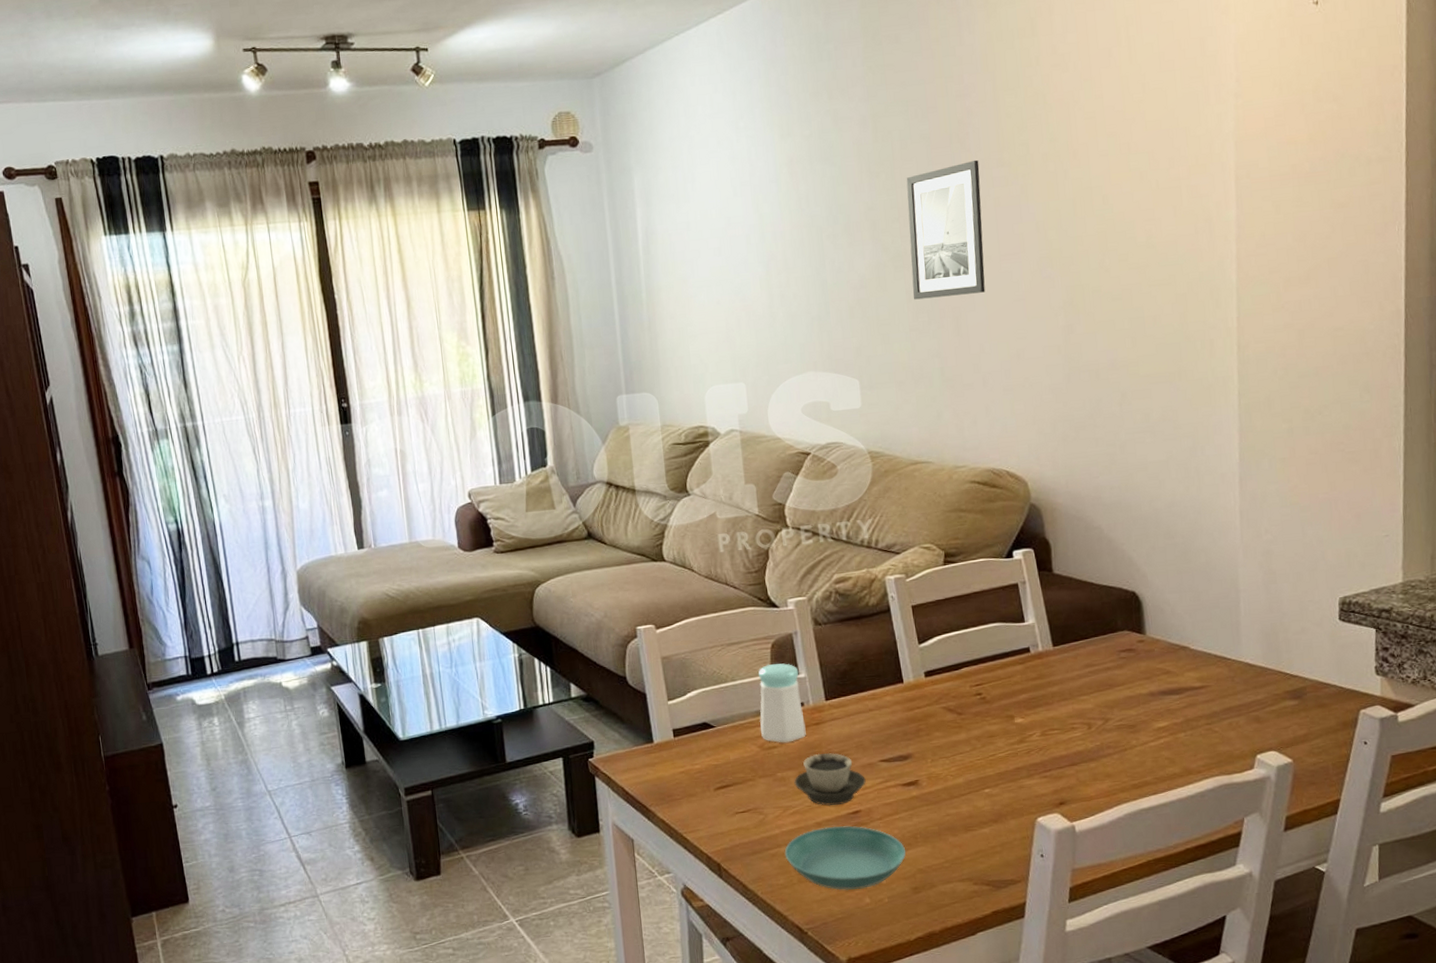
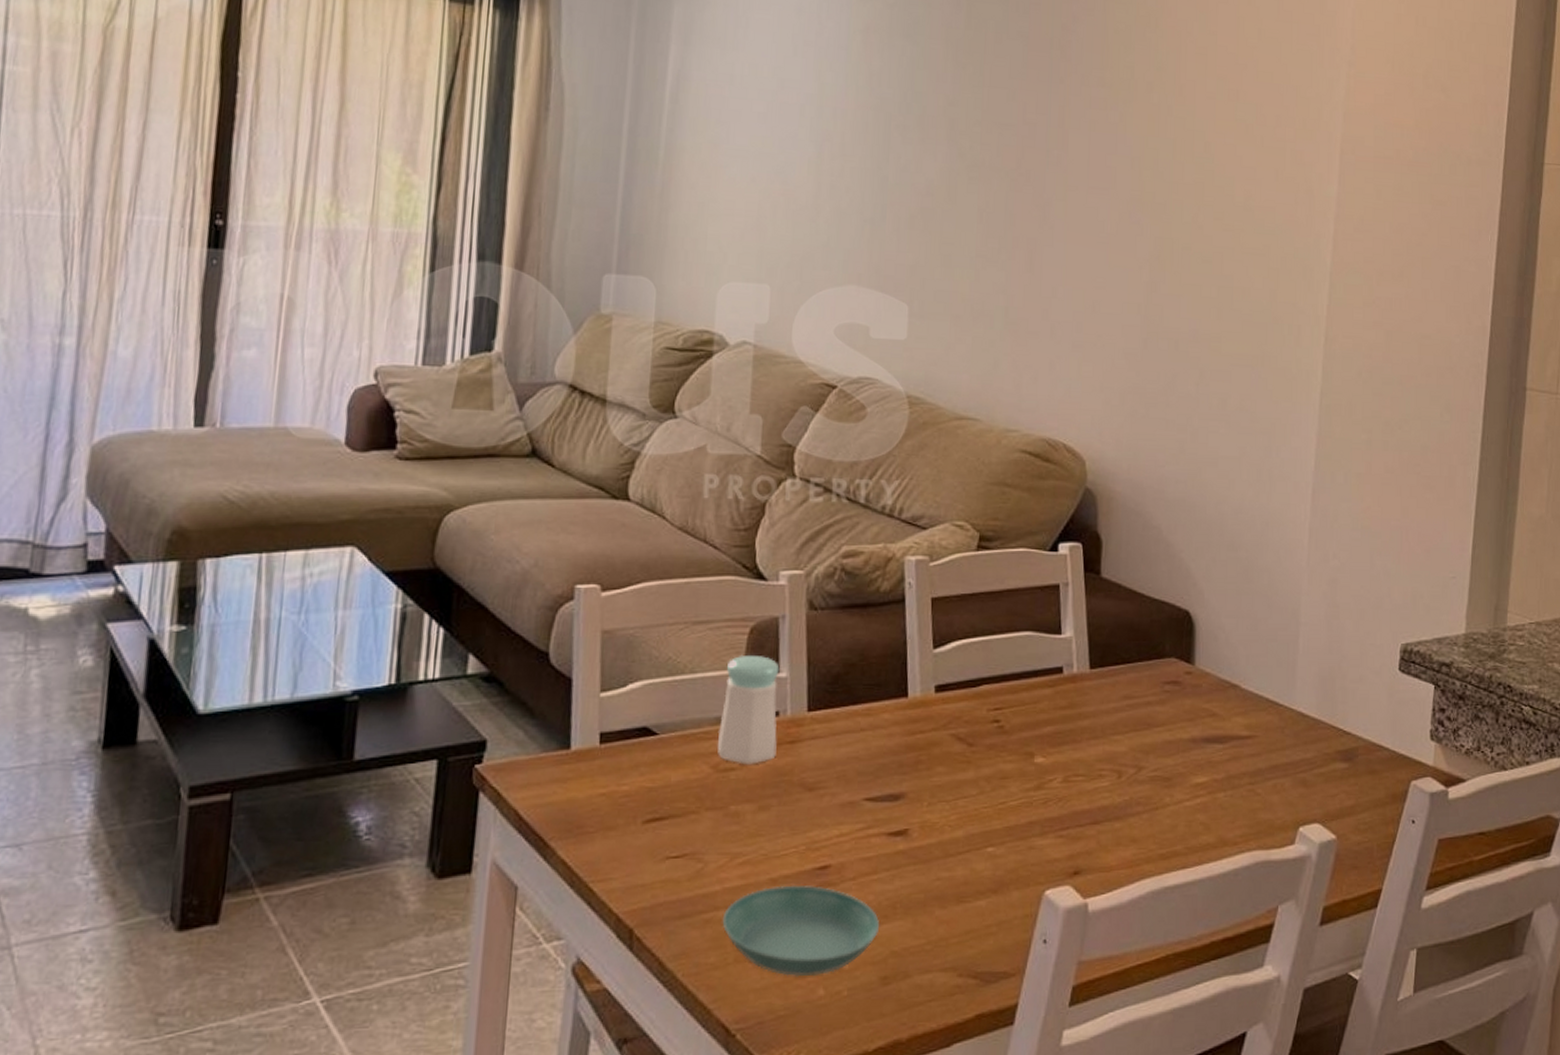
cup: present [794,753,866,806] -> none [750,782,843,856]
wall art: present [906,160,986,300] -> none [985,73,1079,227]

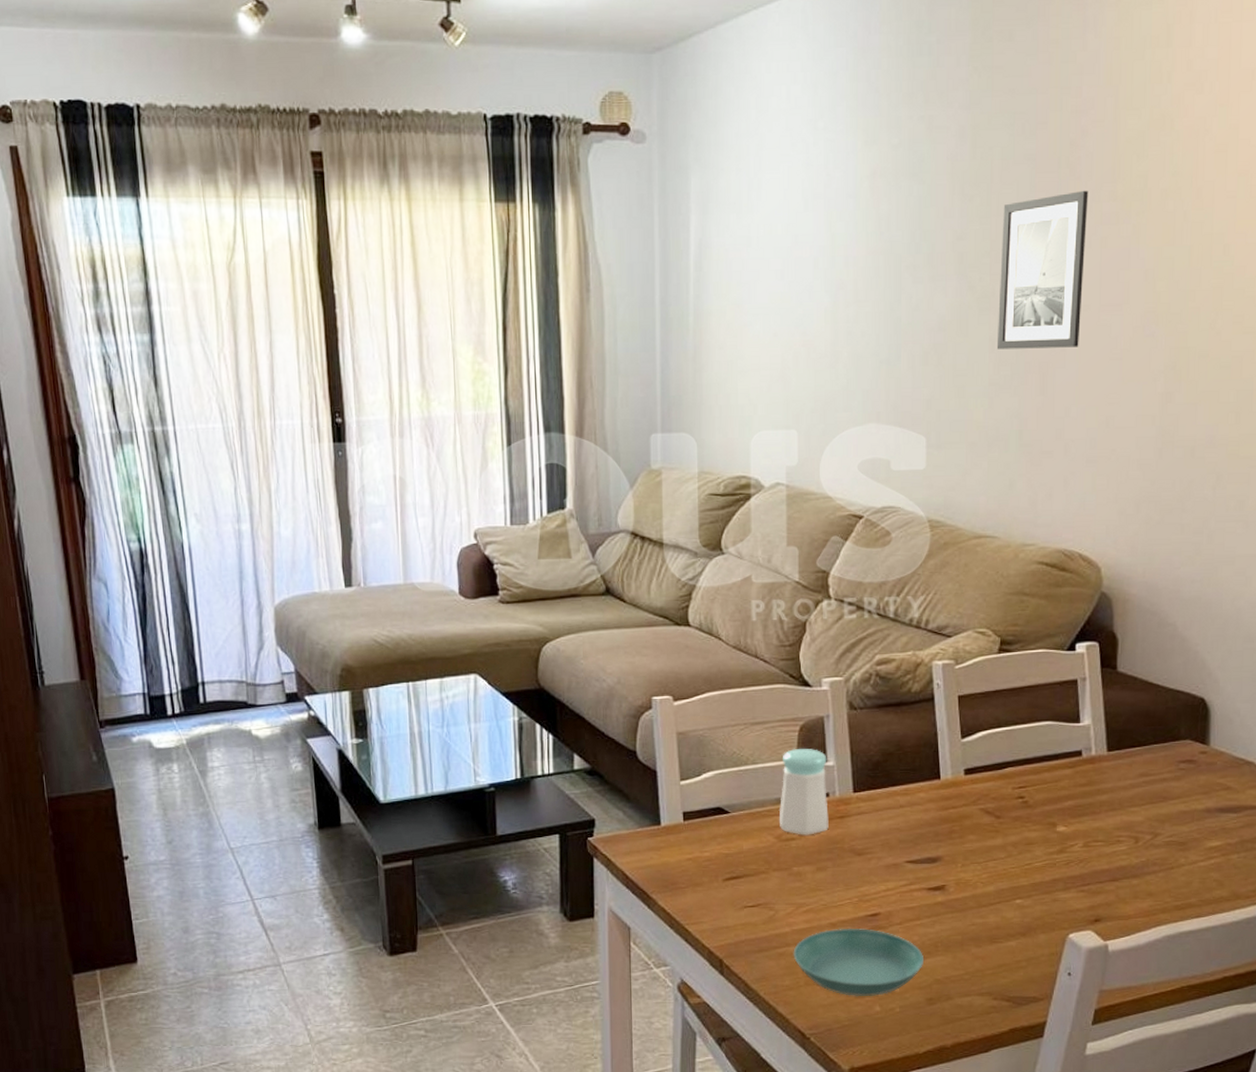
wall art: none [985,73,1079,227] -> present [996,190,1089,350]

